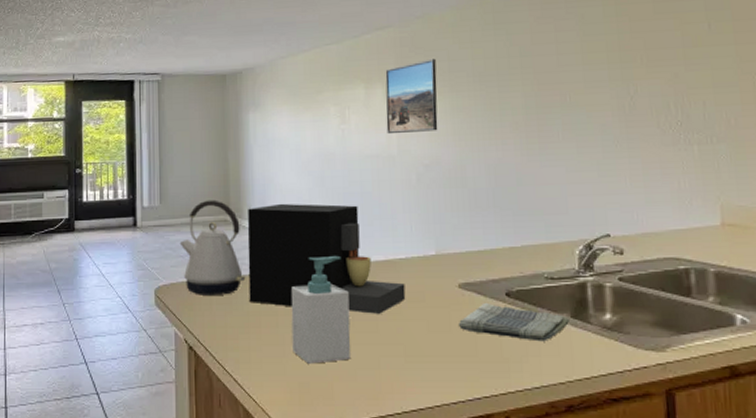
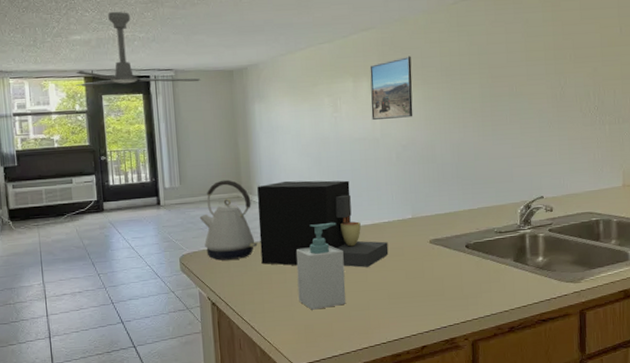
ceiling fan: none [55,11,190,92] -> present [75,11,201,87]
dish towel: present [459,302,569,342] -> none [430,253,512,281]

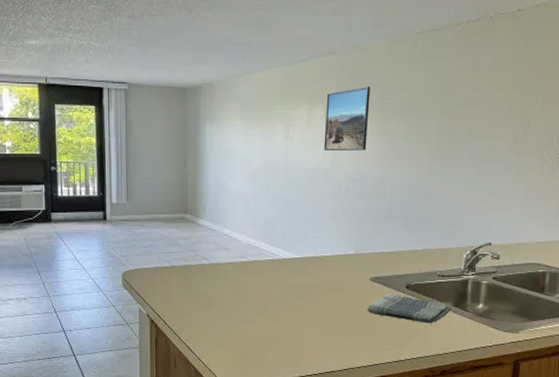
ceiling fan: present [75,11,201,87] -> none [29,17,154,98]
kettle: present [199,179,258,261] -> none [144,200,199,280]
coffee maker: present [257,180,389,268] -> none [202,206,328,299]
soap bottle: present [296,222,346,310] -> none [235,251,283,336]
dish towel: none [430,253,512,281] -> present [368,292,452,324]

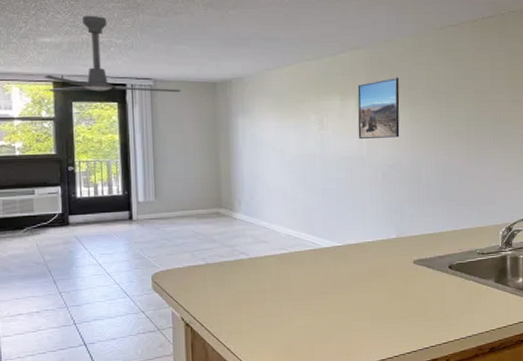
ceiling fan: none [29,17,154,98] -> present [43,15,182,93]
dish towel: present [368,292,452,324] -> none [413,274,494,302]

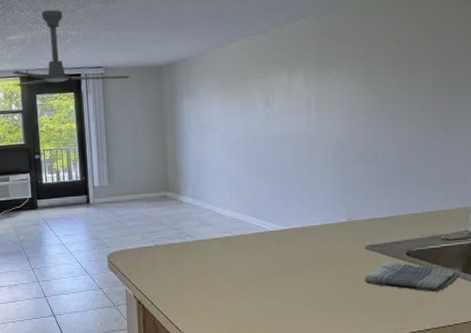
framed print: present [357,77,400,140] -> none [306,44,354,117]
dish towel: none [413,274,494,302] -> present [365,260,460,292]

